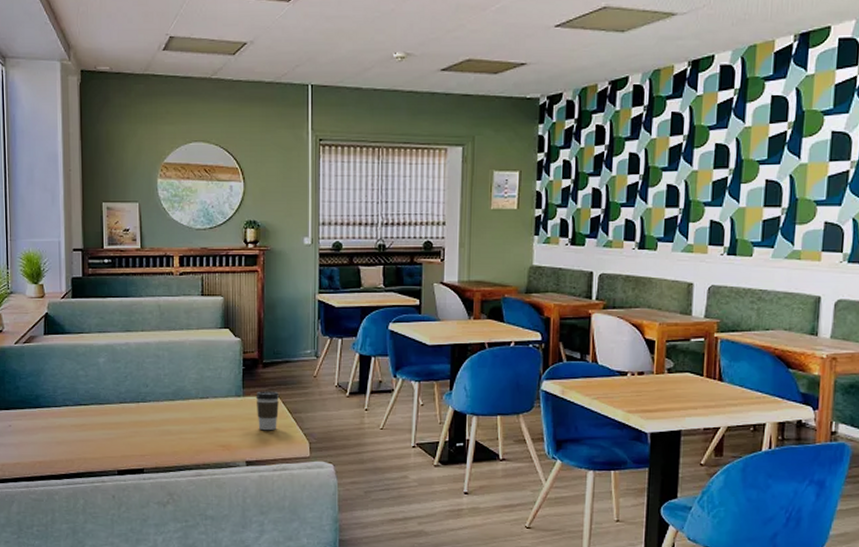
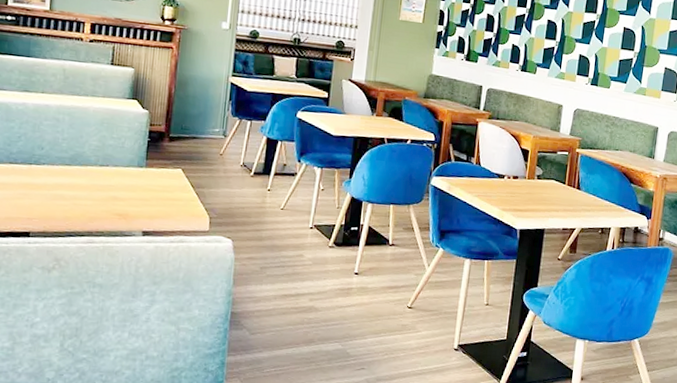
coffee cup: present [255,391,280,430] -> none [158,163,184,203]

